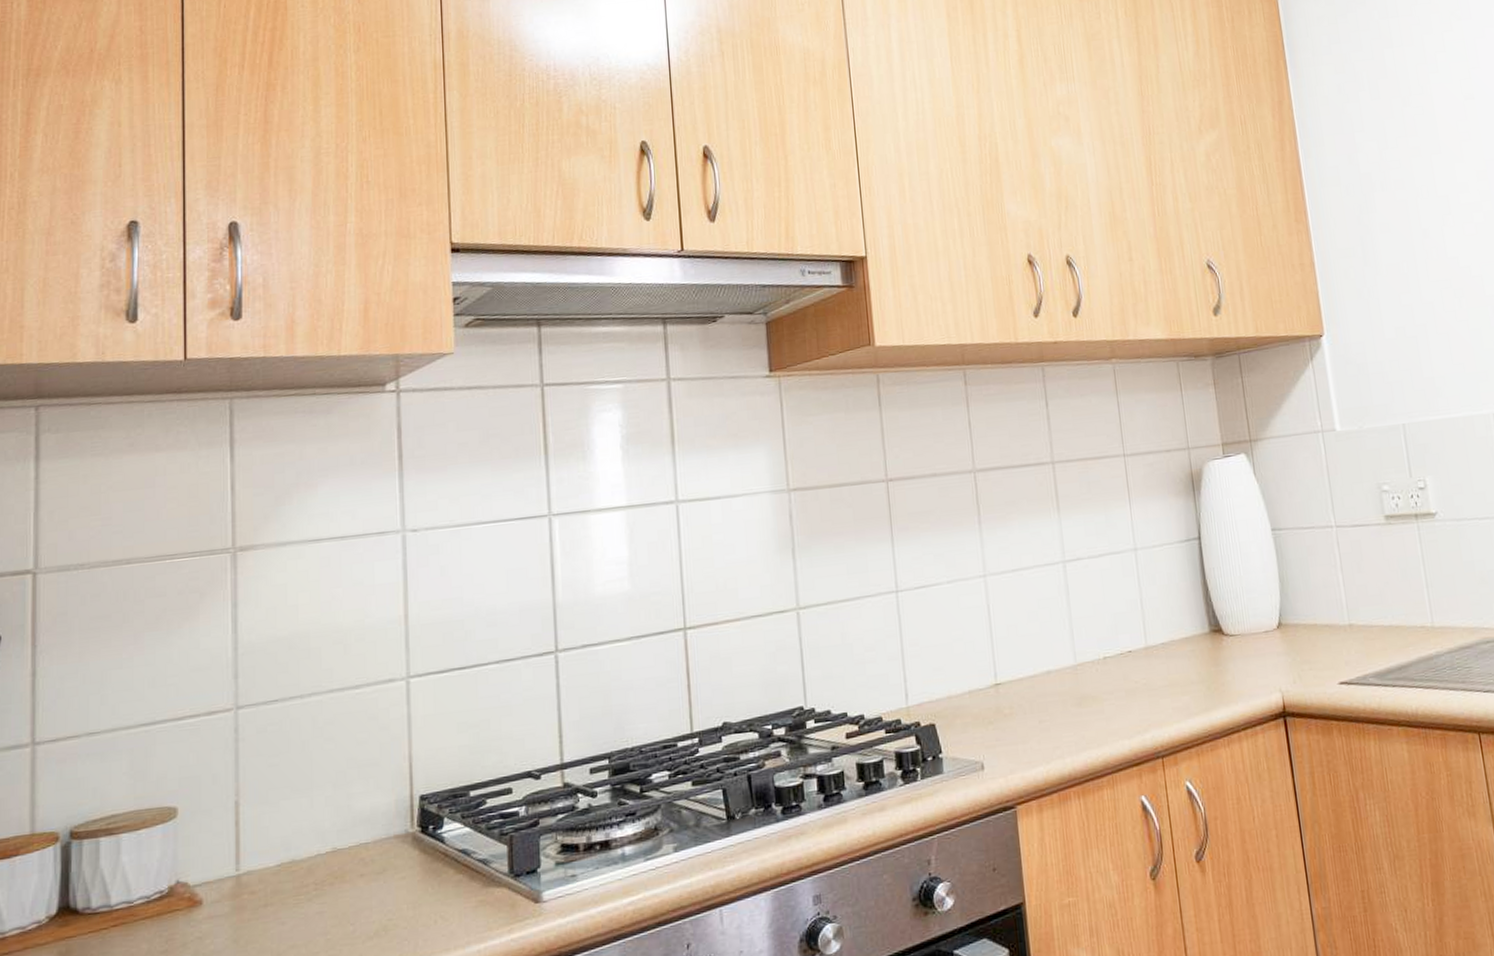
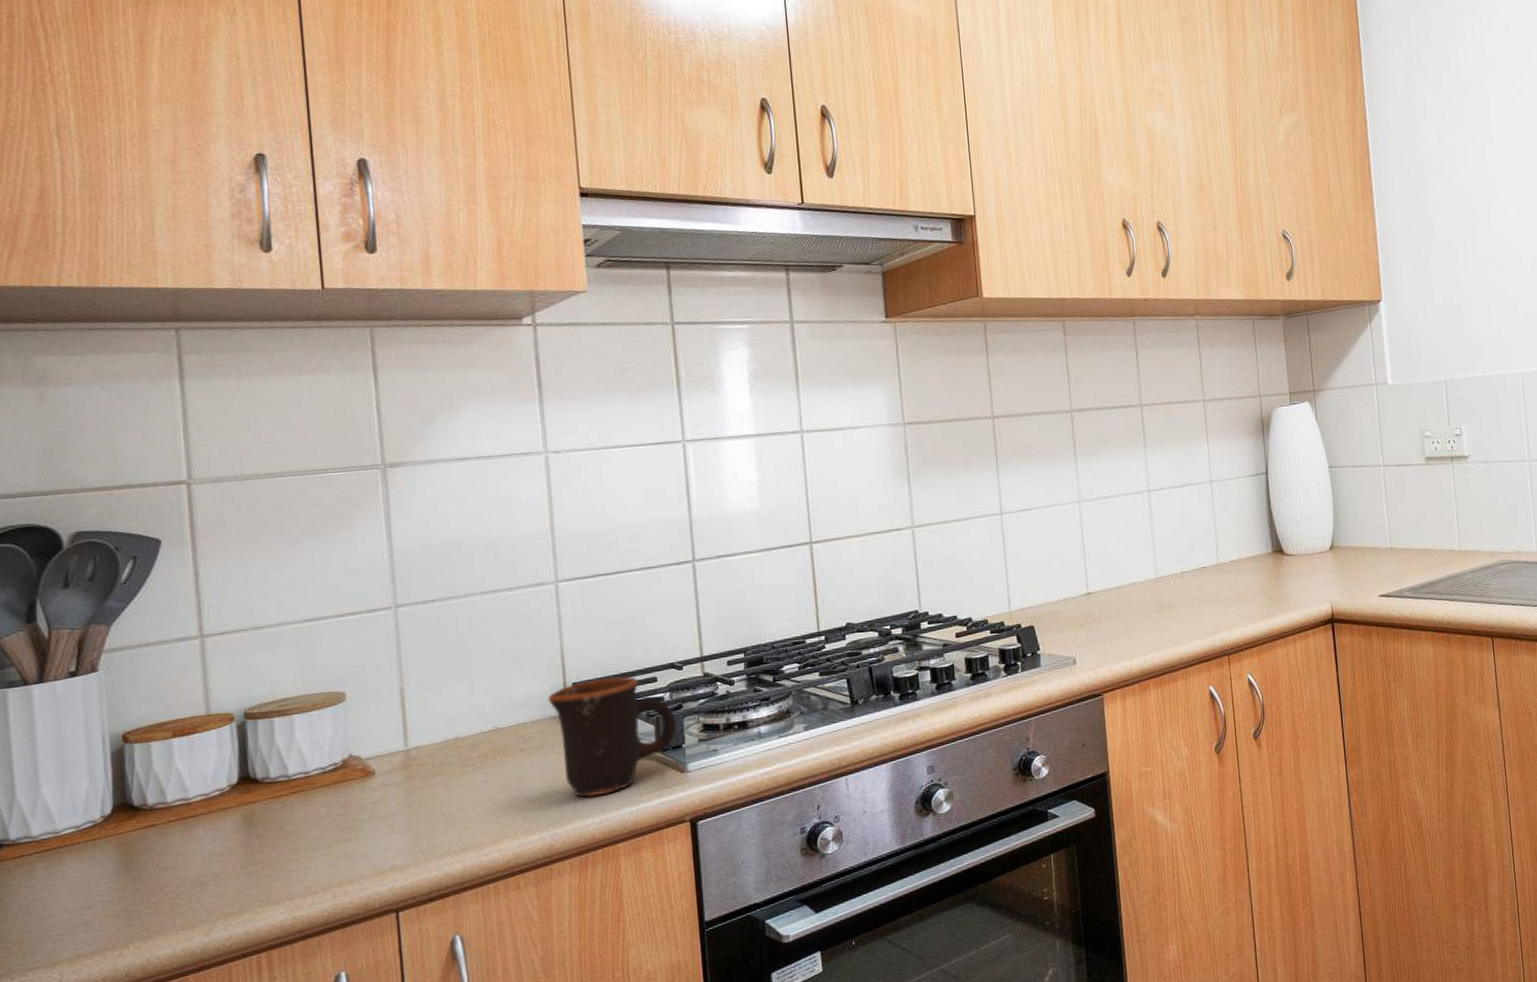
mug: none [392,787,532,933] -> present [548,676,677,798]

